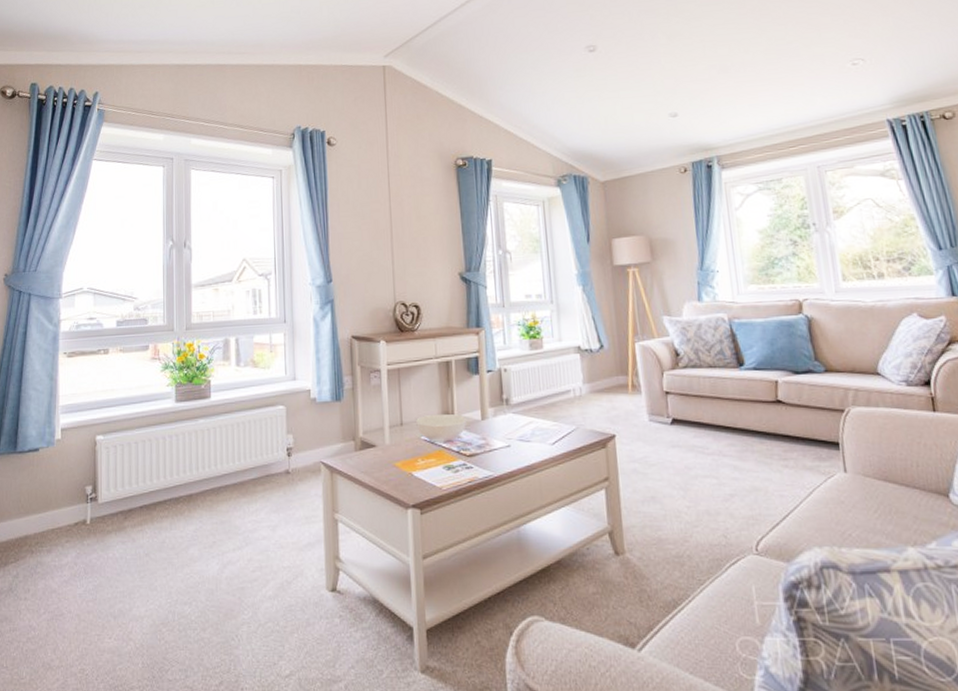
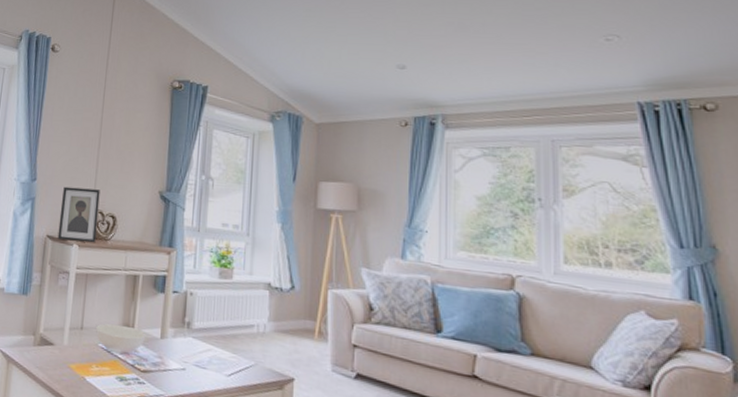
picture frame: none [361,281,403,338] -> present [57,186,100,243]

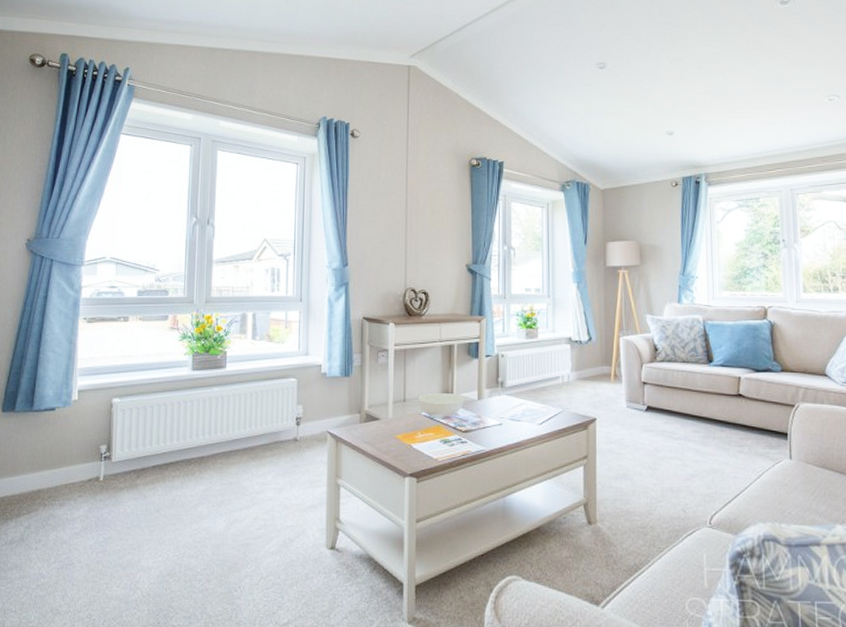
picture frame: present [57,186,100,243] -> none [374,269,411,320]

